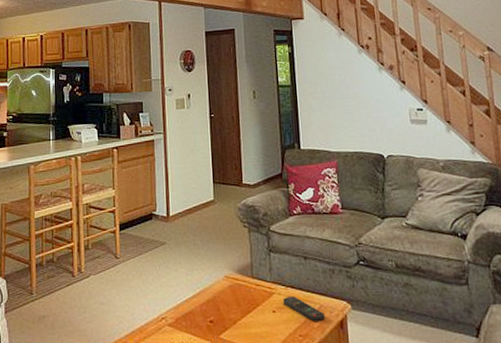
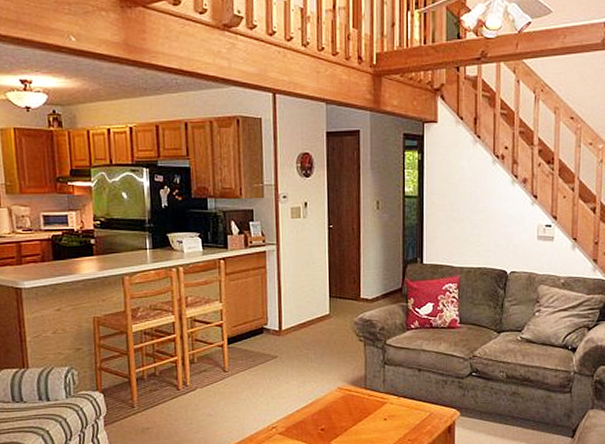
remote control: present [282,295,326,322] -> none [394,405,435,428]

